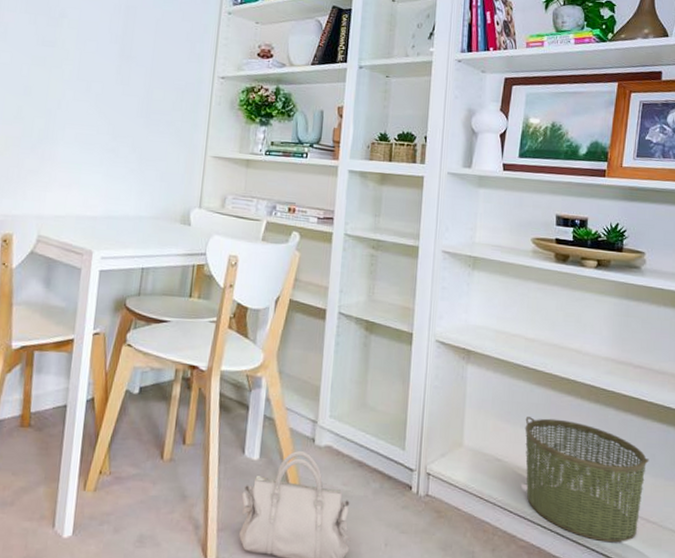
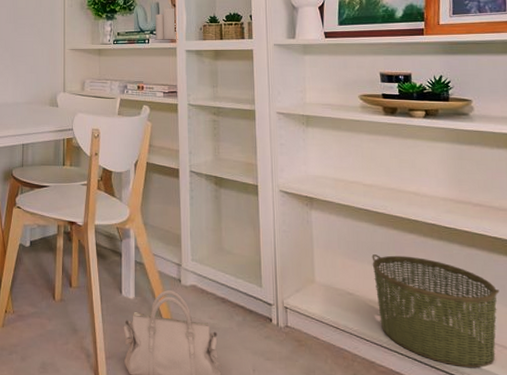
candle: none [314,116,342,157] -> present [154,6,178,40]

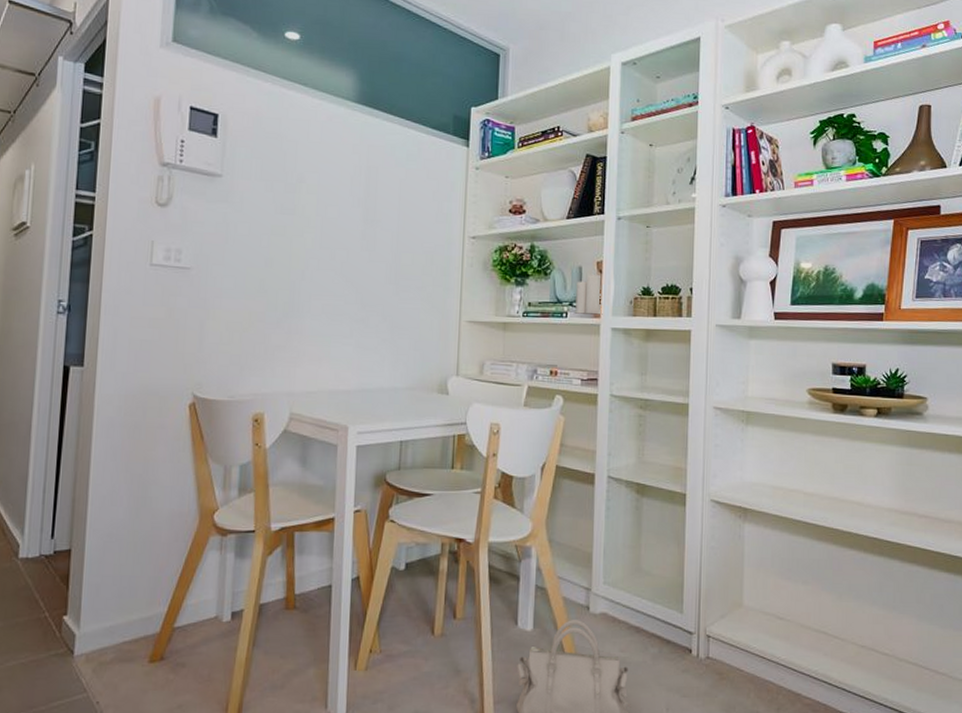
basket: present [371,254,500,368] -> none [806,573,937,696]

